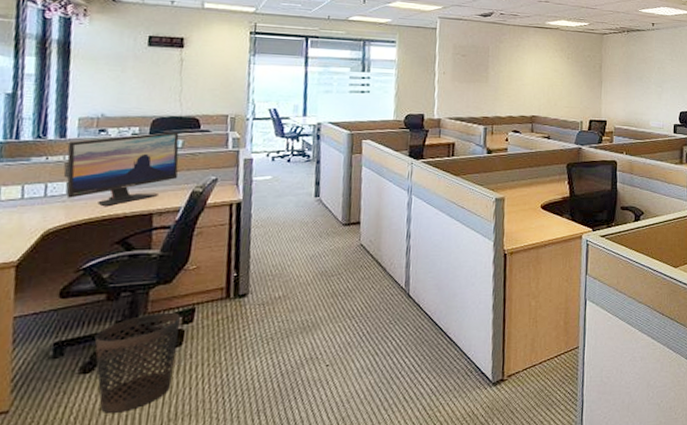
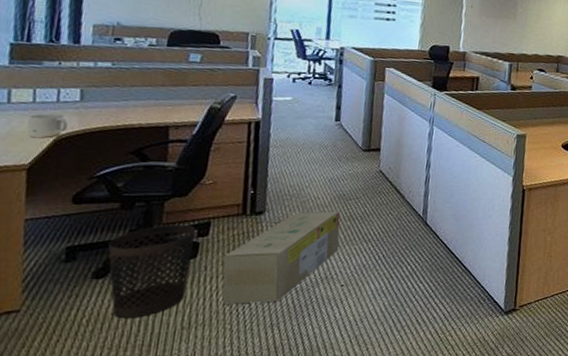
mug: none [15,208,55,234] -> present [27,113,68,139]
computer monitor: present [63,131,179,207] -> none [77,45,198,117]
cardboard box: none [208,289,323,392] -> present [222,211,340,304]

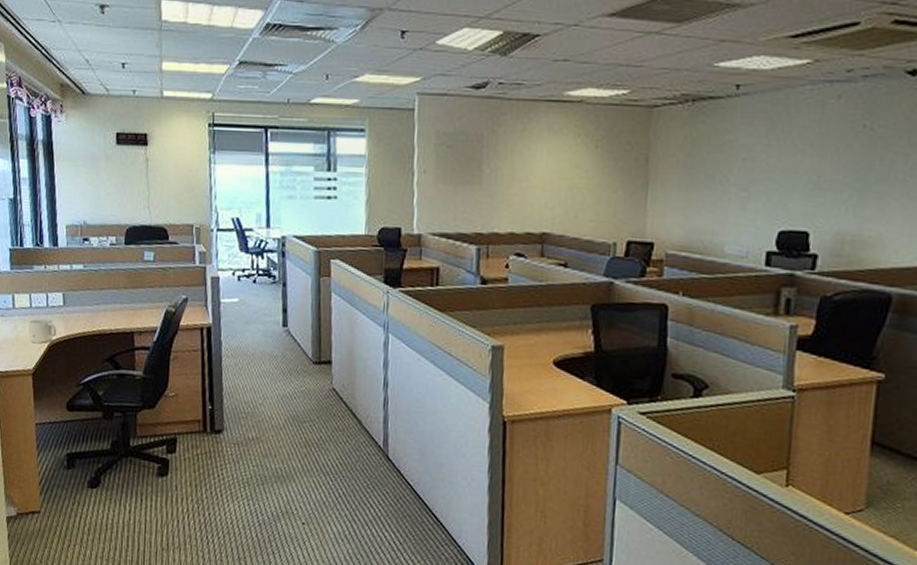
trash bin: present [107,224,196,318] -> none [97,437,165,533]
cardboard box: present [222,211,340,304] -> none [190,433,297,534]

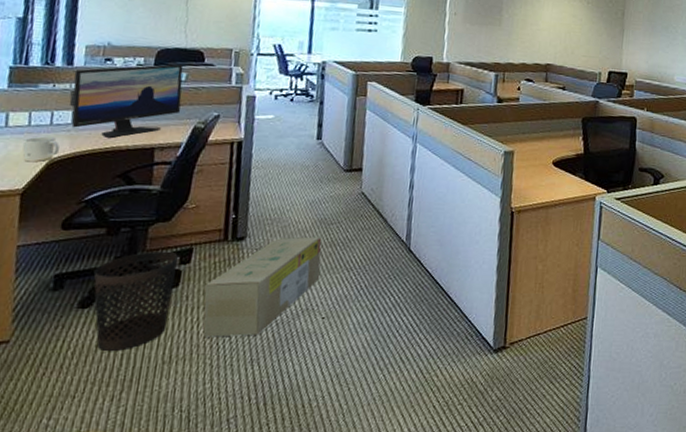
computer monitor: none [59,242,153,322] -> present [69,63,184,139]
trash bin: none [97,437,165,533] -> present [93,250,178,351]
cardboard box: none [190,433,297,534] -> present [202,236,322,337]

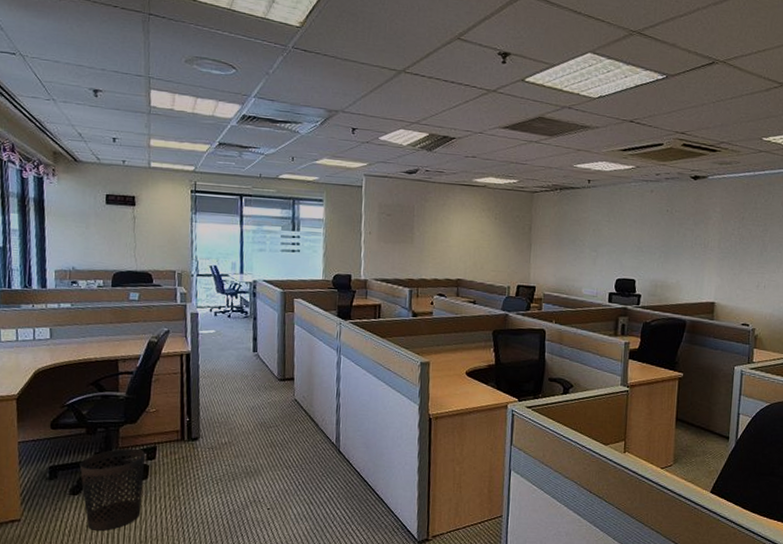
mug: present [22,136,59,162] -> none [13,350,42,372]
computer monitor: present [69,63,184,139] -> none [46,285,137,352]
cardboard box: present [202,236,322,337] -> none [168,438,264,523]

